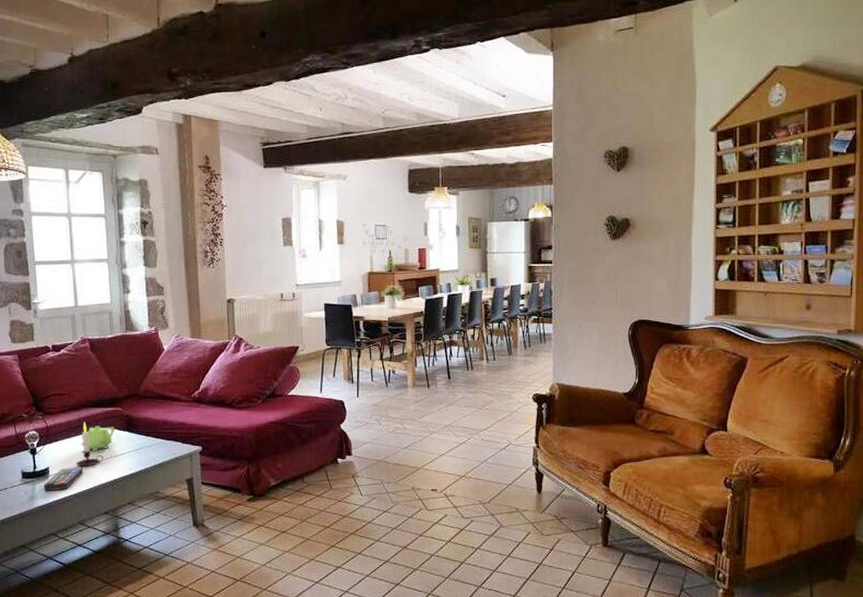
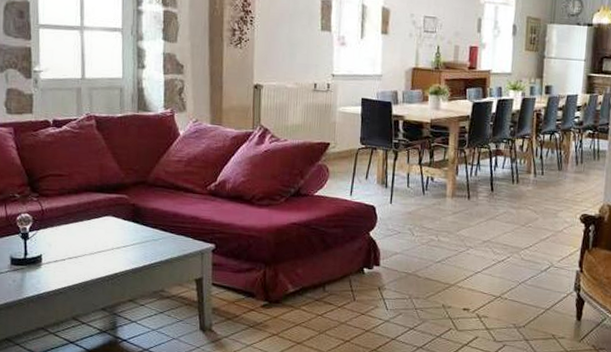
remote control: present [44,467,84,491] -> none [35,256,81,281]
candle: present [76,421,103,467] -> none [73,207,104,257]
teapot: present [81,425,115,451] -> none [79,213,119,241]

